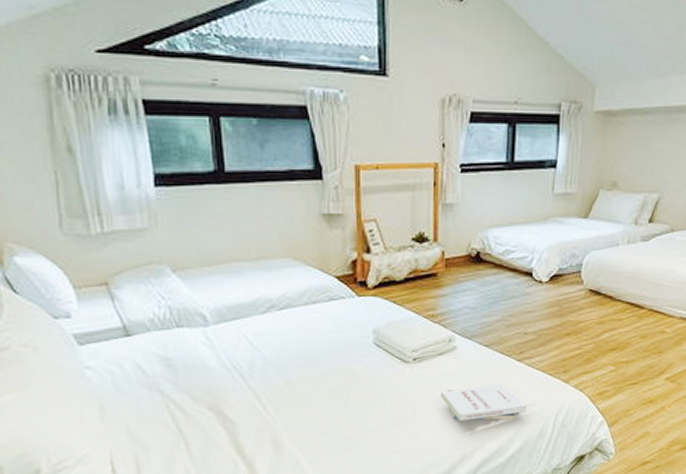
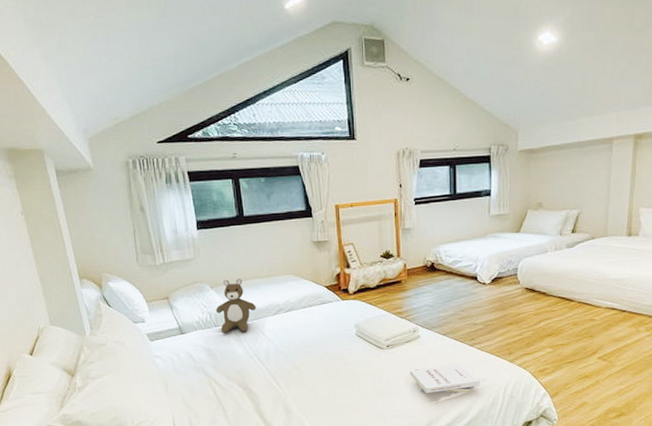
teddy bear: none [179,260,238,337] -> present [216,279,256,334]

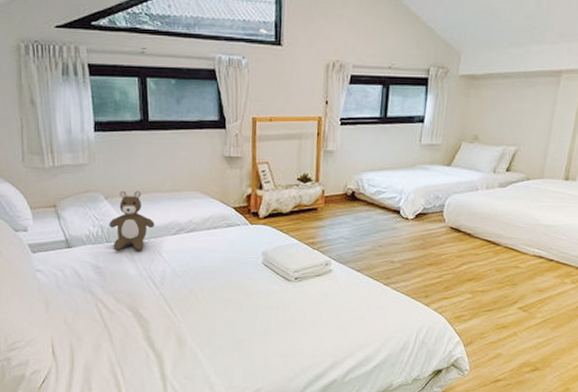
books: present [410,364,480,393] -> none [317,303,391,334]

